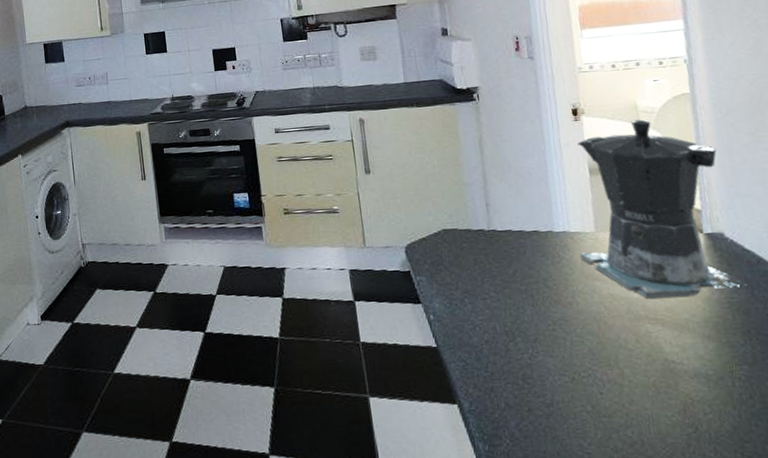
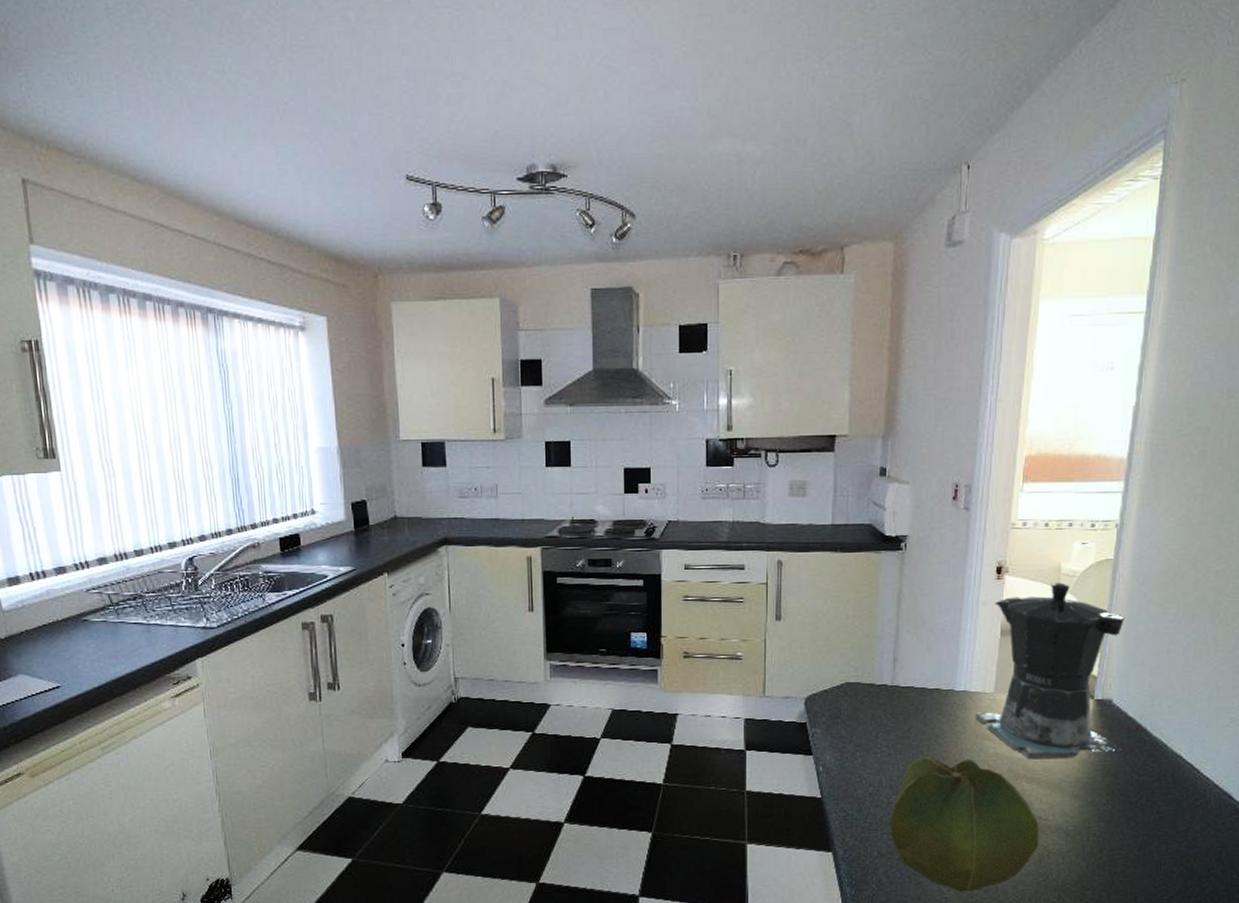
cabbage: none [512,300,679,447] -> present [890,756,1039,892]

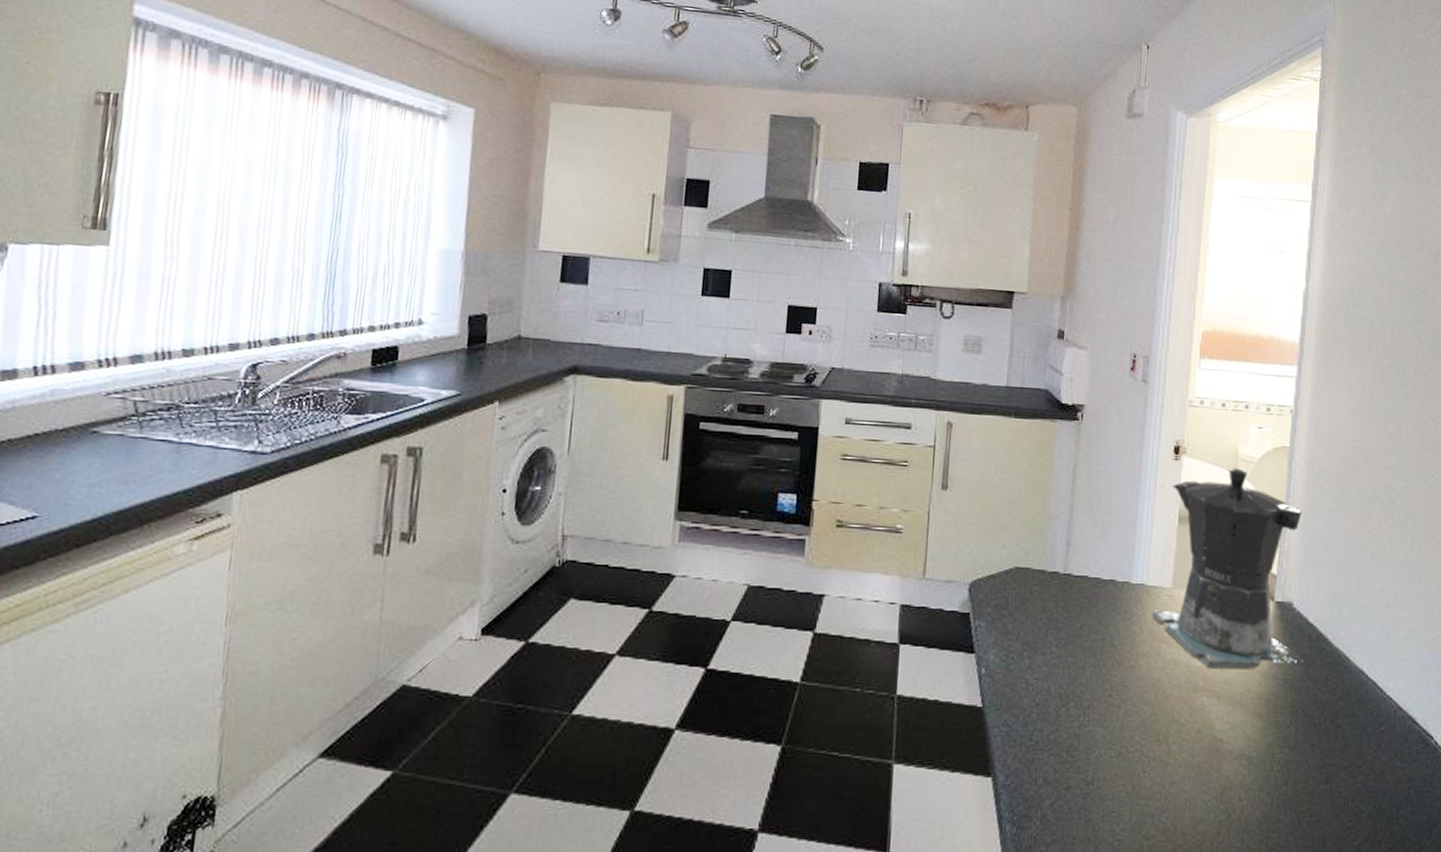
cabbage: present [890,756,1039,892] -> none [1058,659,1220,833]

